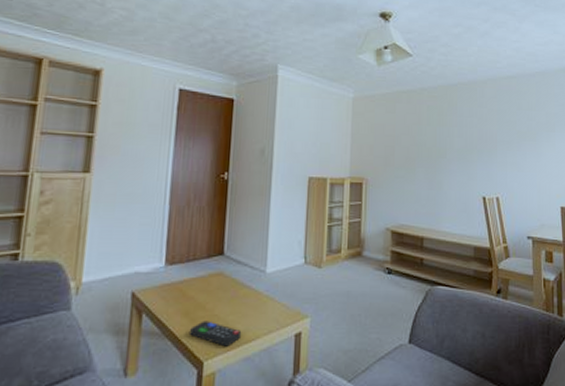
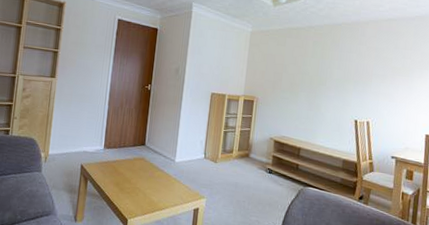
remote control: present [190,321,242,347] -> none [119,190,156,211]

